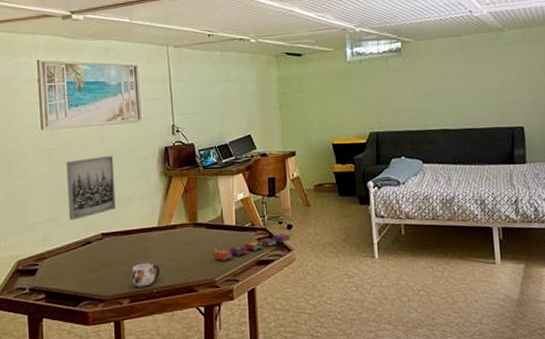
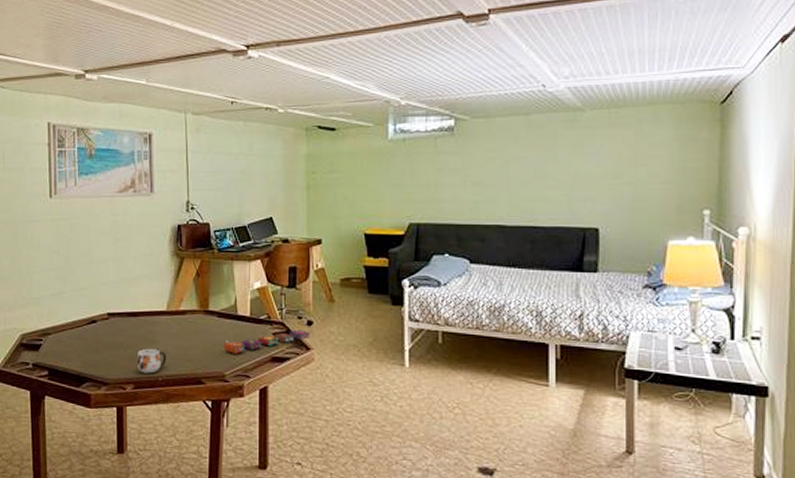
wall art: present [66,155,116,221] -> none [73,230,123,297]

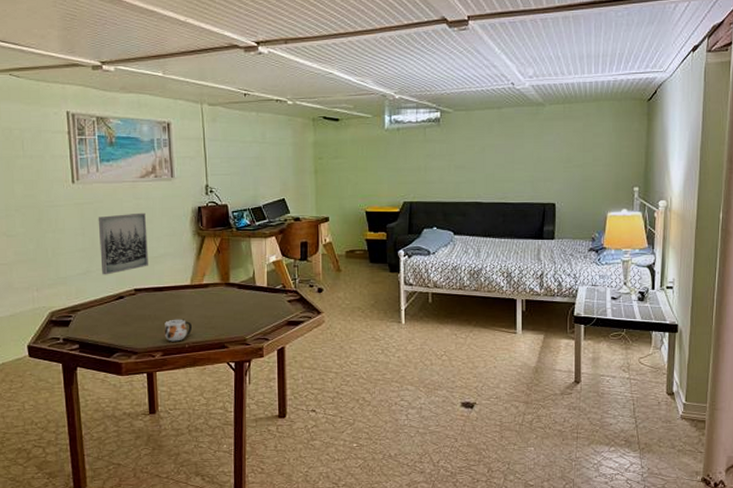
wall art: none [73,230,123,297] -> present [98,212,148,275]
magic books: present [224,329,310,354] -> none [245,296,321,320]

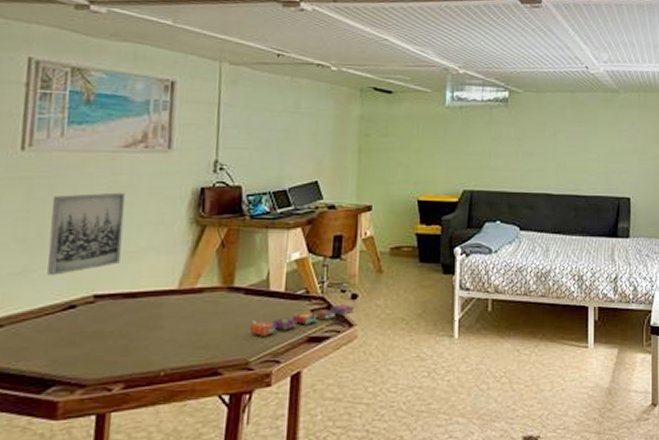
mug: present [164,319,192,342] -> none [130,336,173,368]
magic books: none [245,296,321,320] -> present [250,304,354,336]

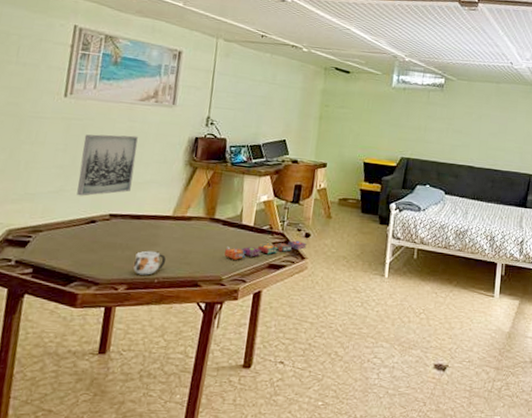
mug: none [130,336,173,368] -> present [132,250,166,275]

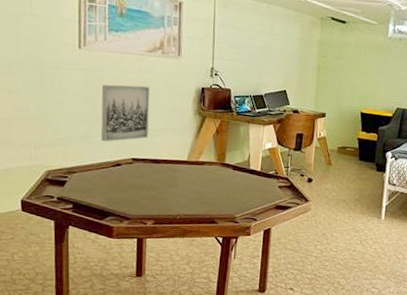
mug: present [132,250,166,275] -> none [157,191,185,213]
magic books: present [224,240,307,260] -> none [236,184,310,201]

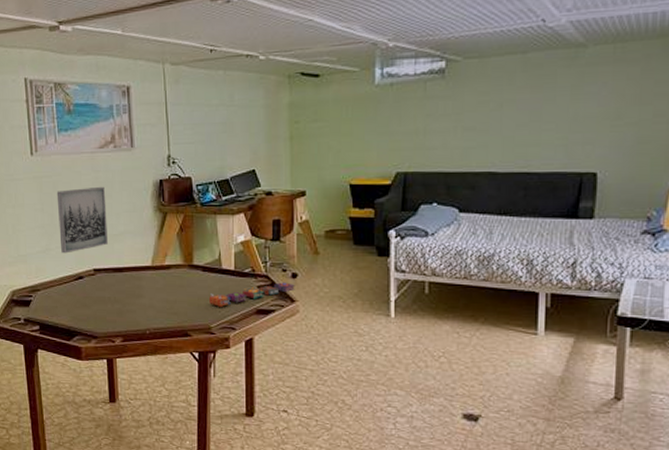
magic books: none [236,184,310,201] -> present [209,282,295,307]

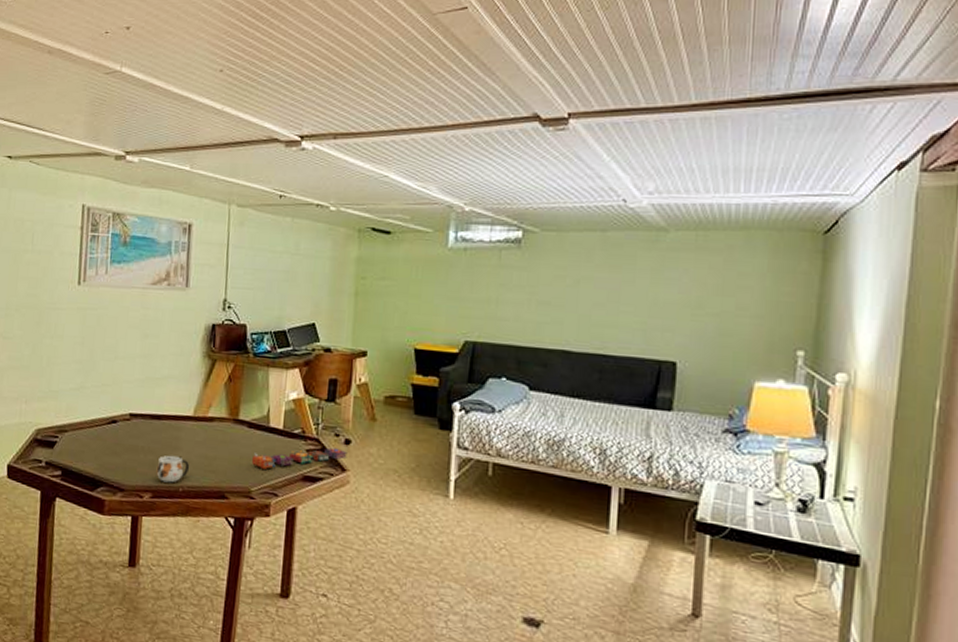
wall art: present [56,186,108,254] -> none [97,324,152,394]
mug: none [124,302,153,327] -> present [156,455,189,483]

